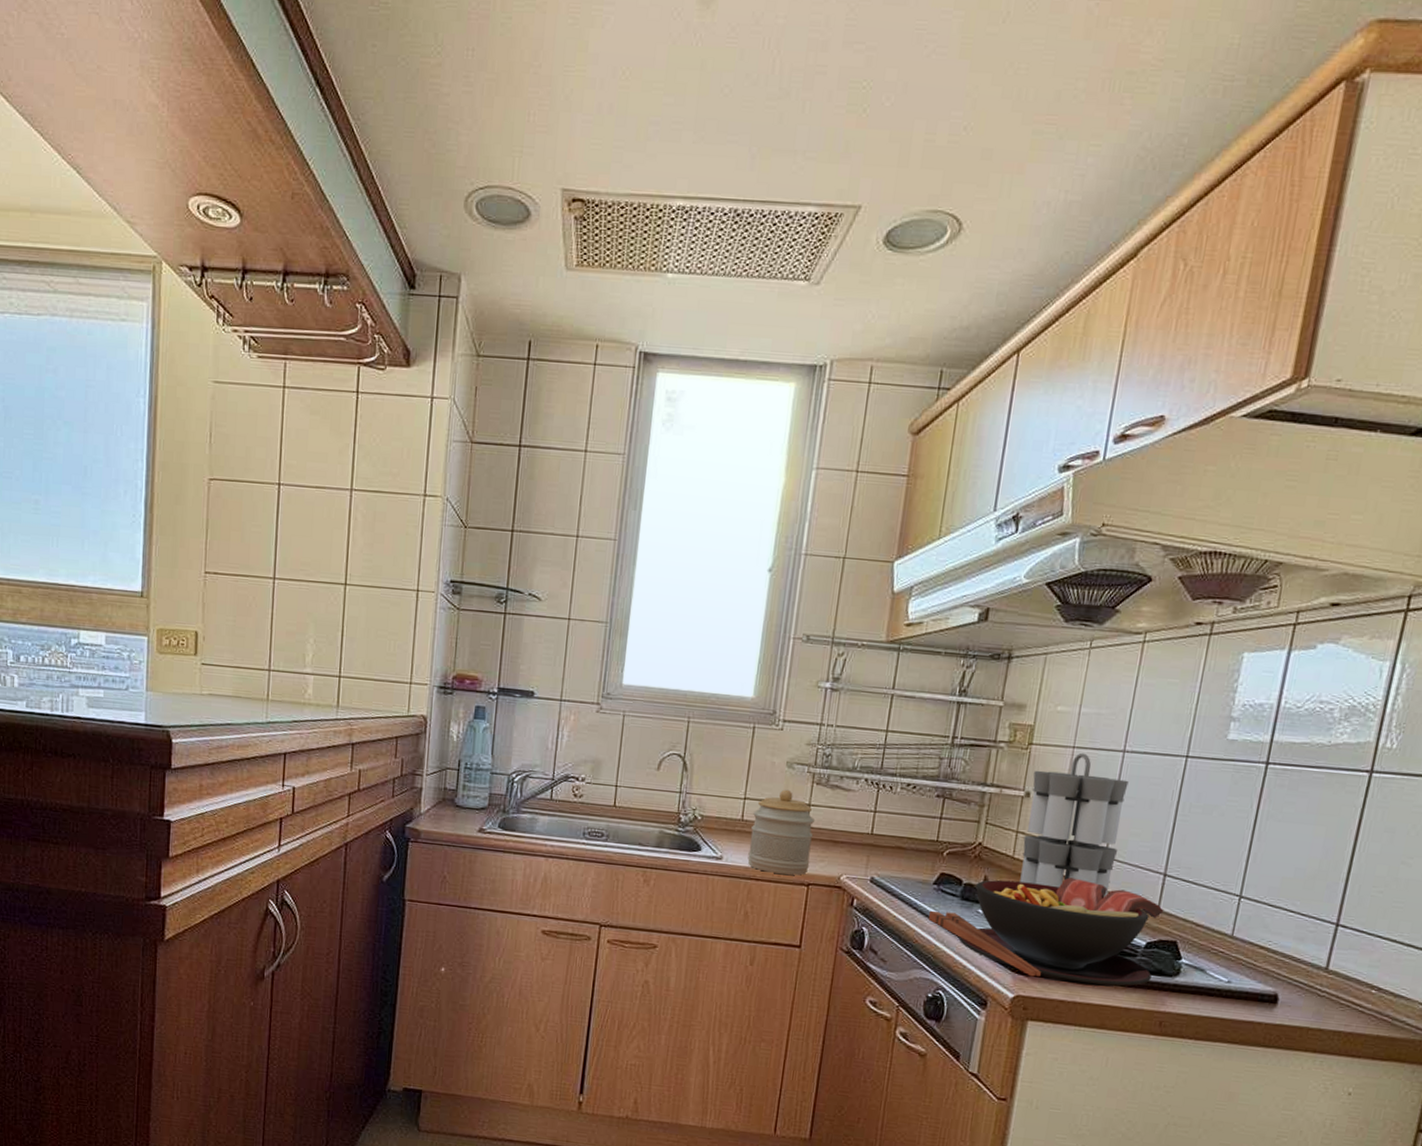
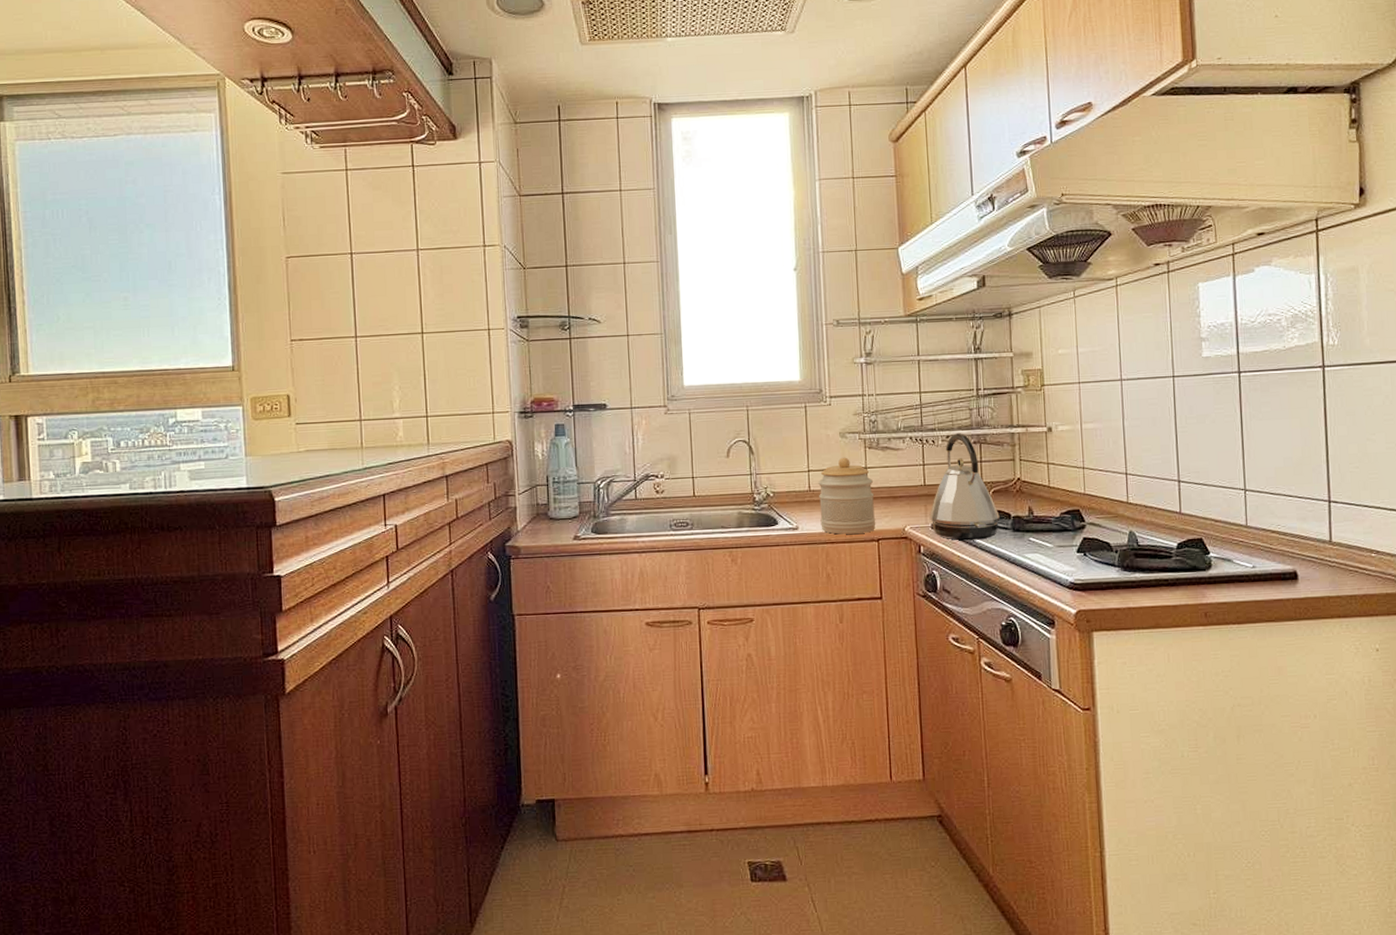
kettle: none [869,782,950,903] -> present [929,433,1000,541]
ramen bowl: present [928,877,1164,987] -> none [987,496,1188,592]
spice rack: present [1020,752,1129,897] -> none [1051,386,1136,509]

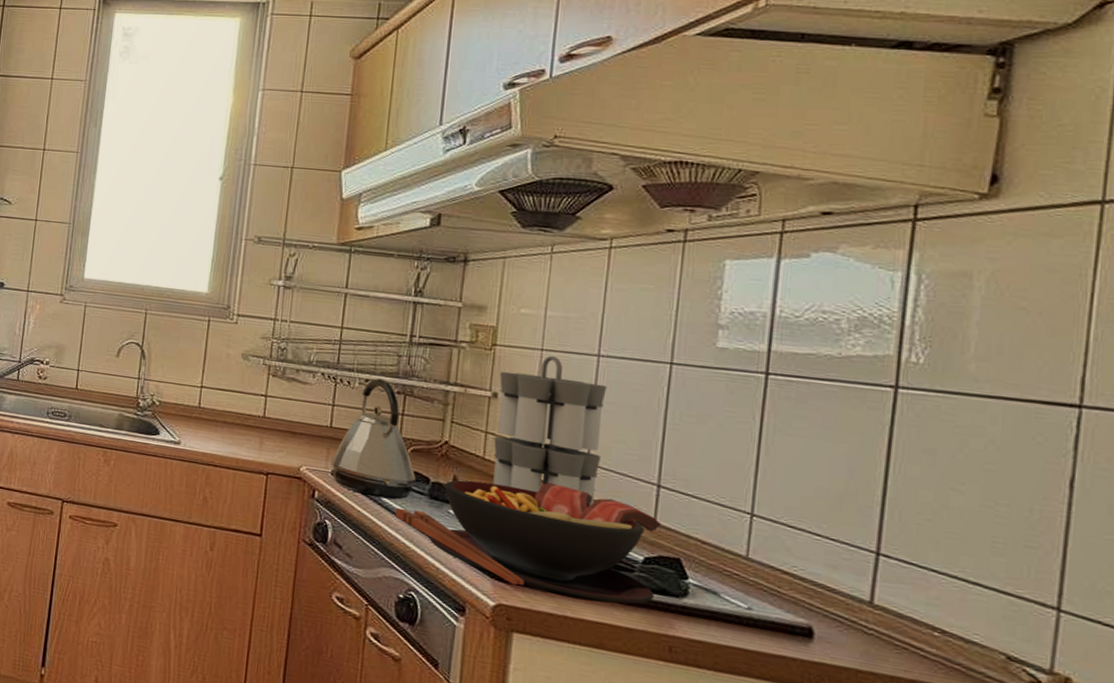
jar: present [818,457,876,535] -> none [205,379,273,464]
ramen bowl: none [987,496,1188,592] -> present [394,480,662,604]
spice rack: none [1051,386,1136,509] -> present [493,355,607,506]

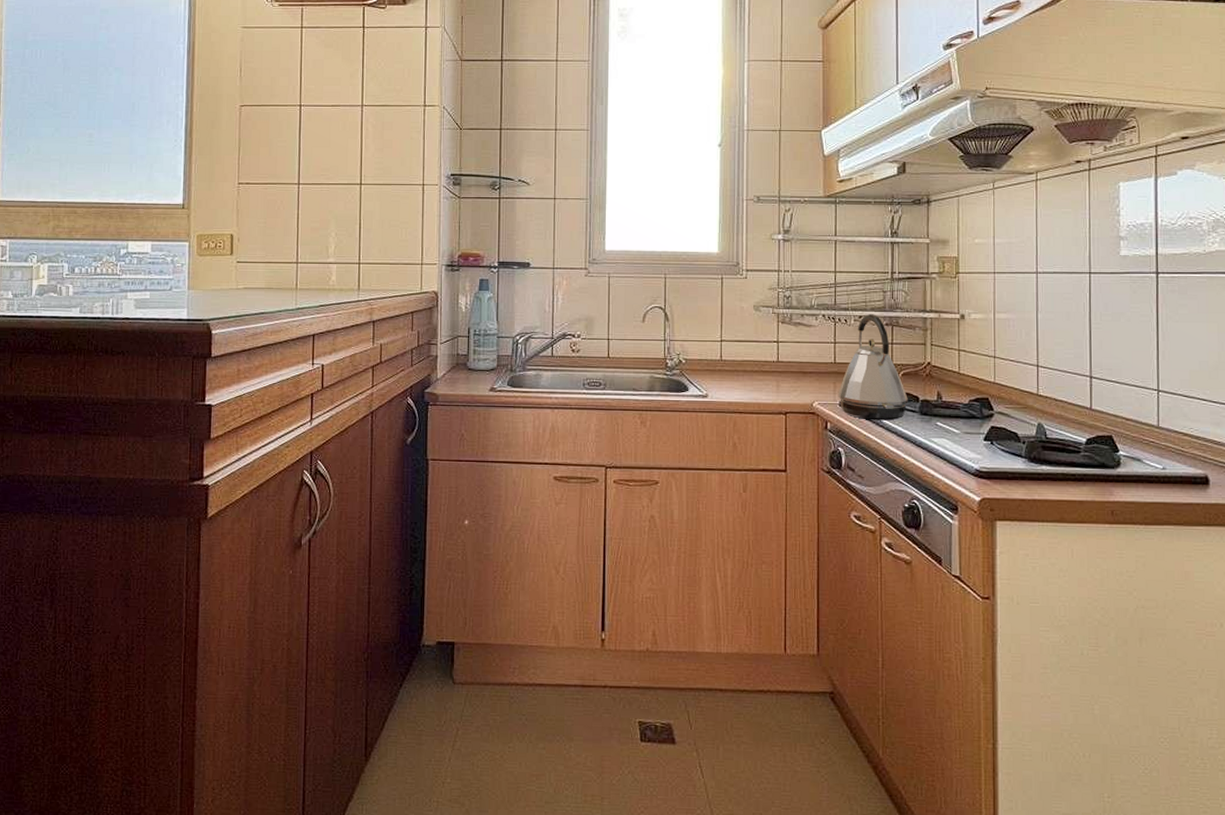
ramen bowl: present [394,480,662,604] -> none [894,387,1096,483]
spice rack: present [493,355,607,506] -> none [965,277,1048,401]

